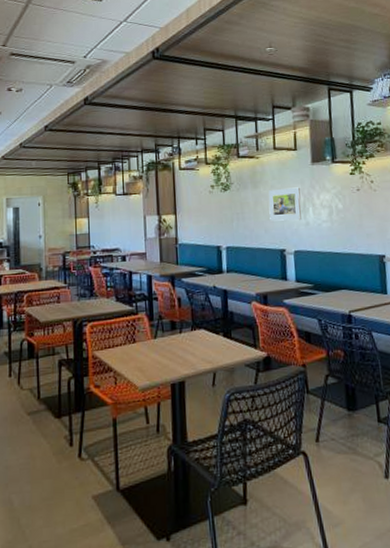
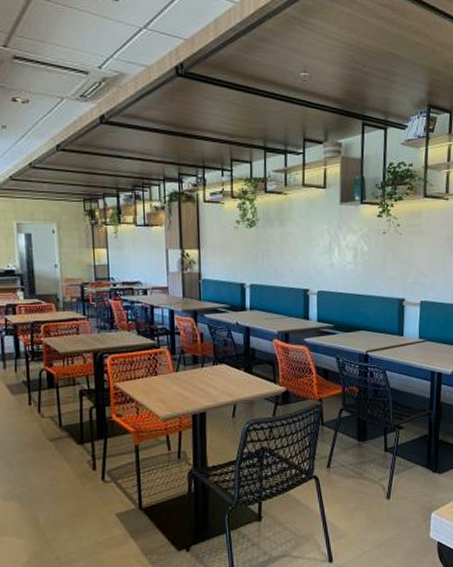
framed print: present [268,187,301,221] -> none [294,227,327,261]

